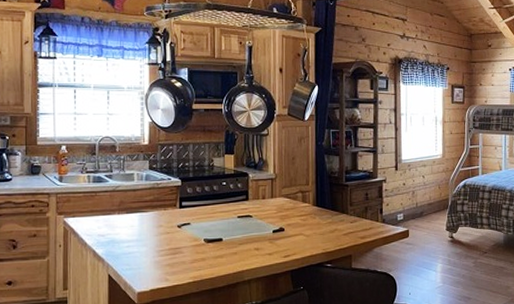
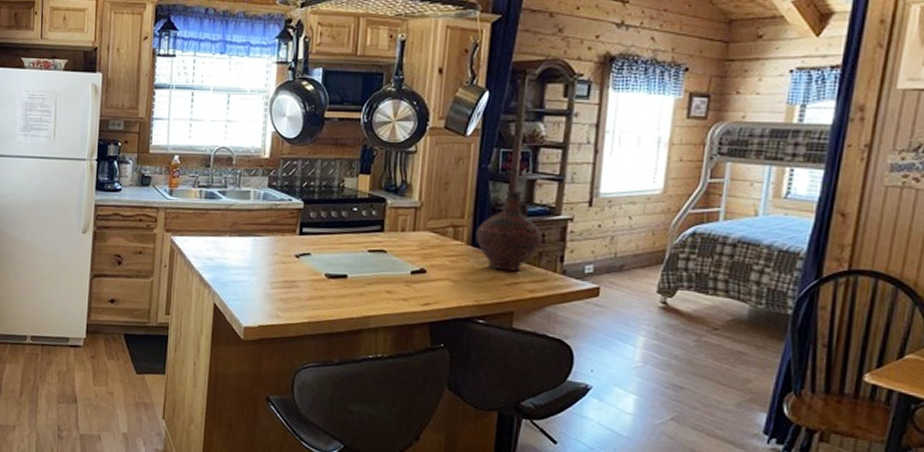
ceramic jug: none [318,161,366,224] -> present [475,190,543,271]

